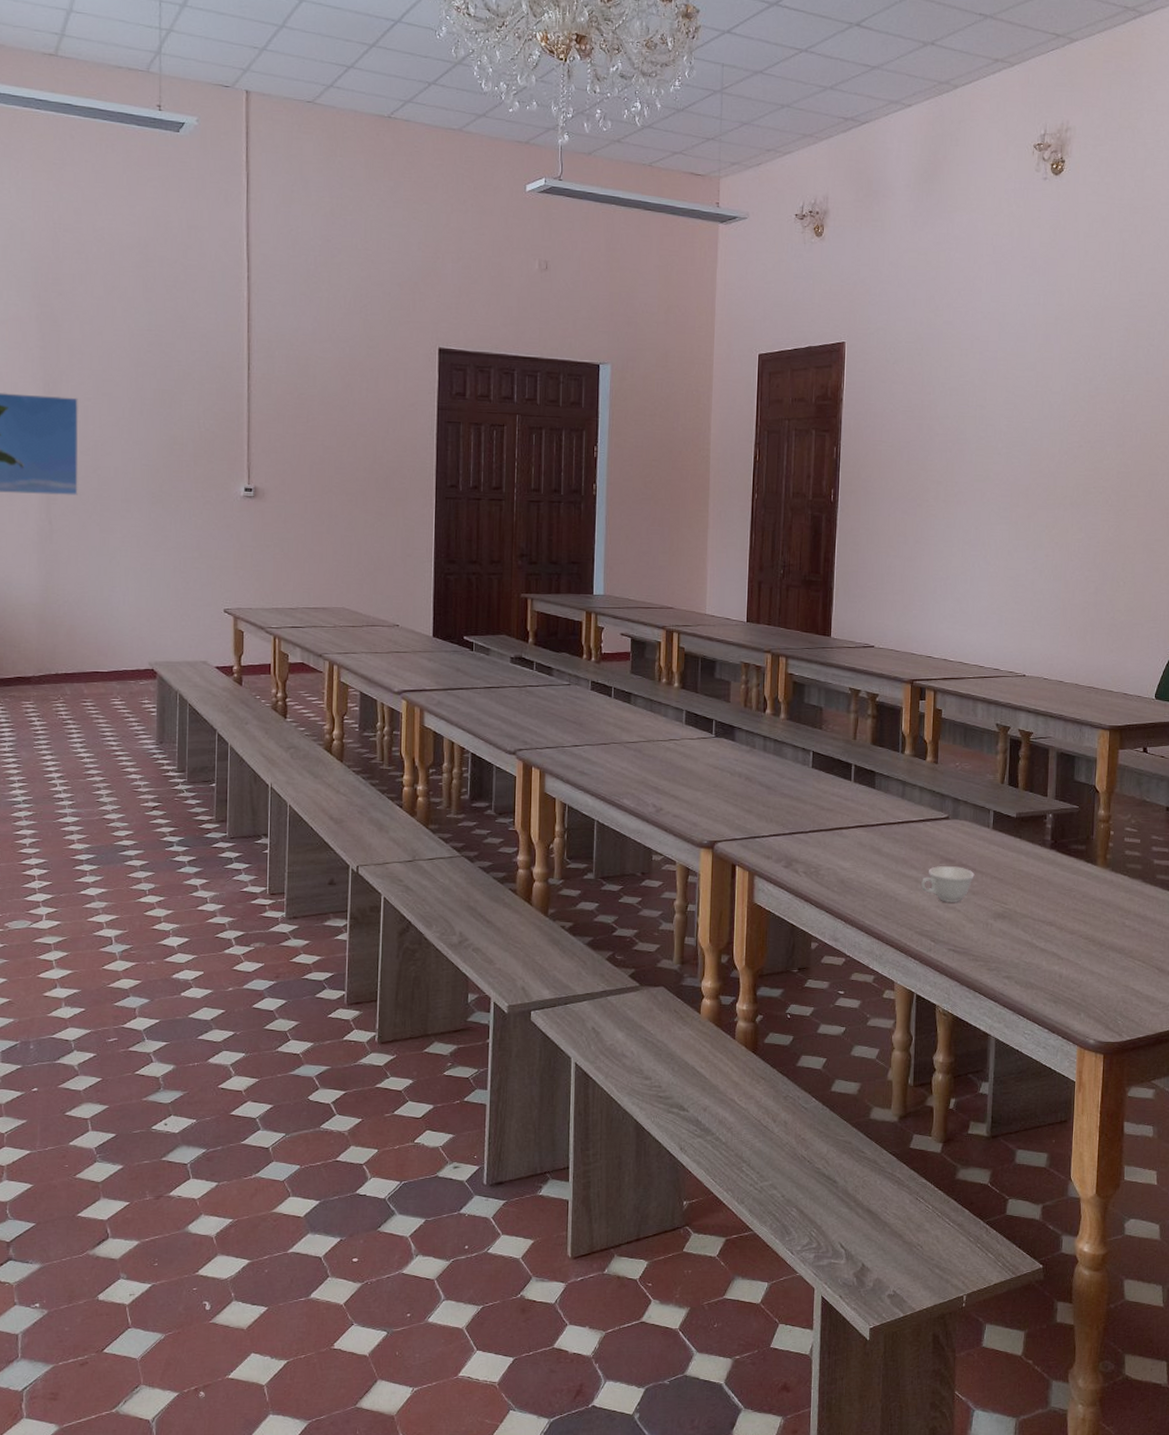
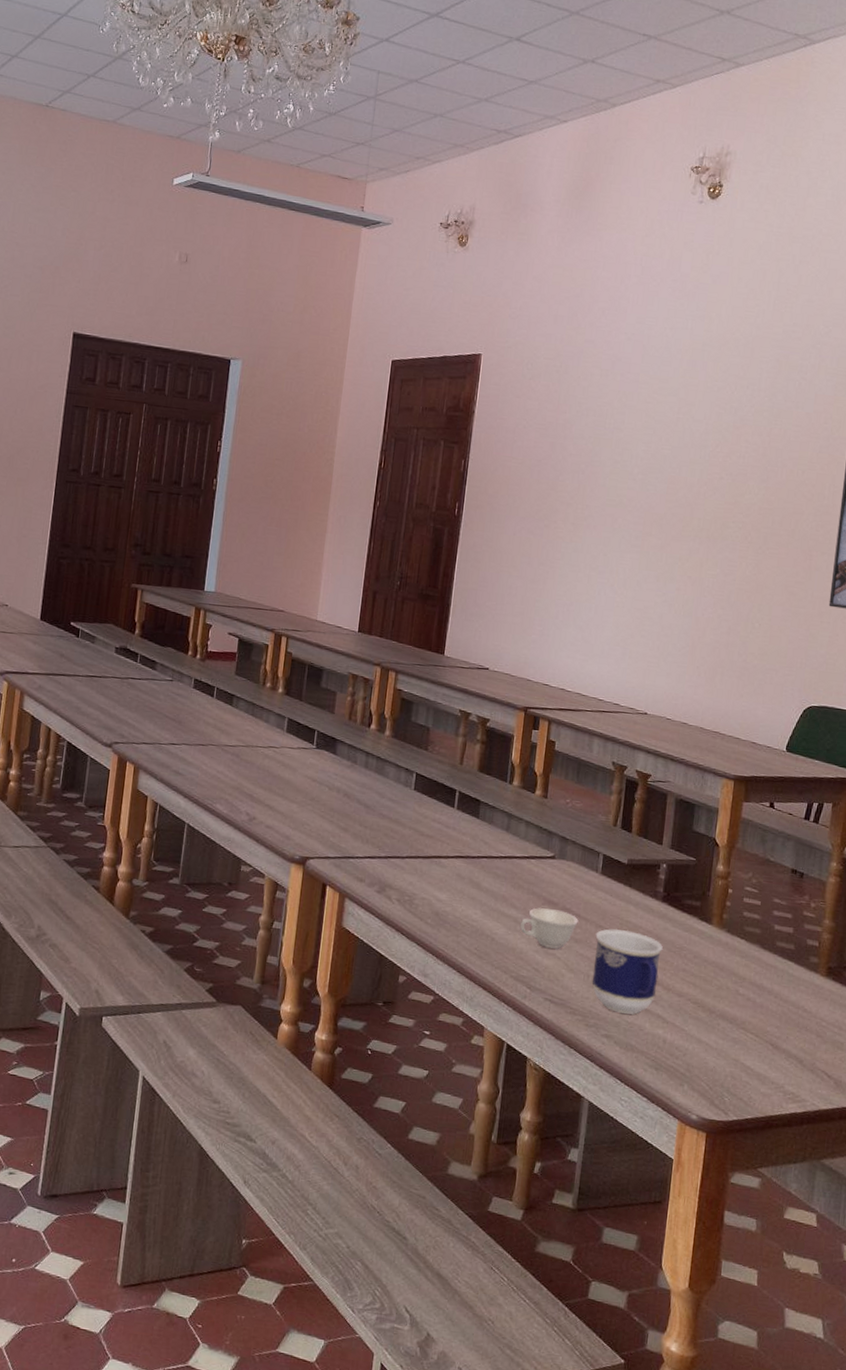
cup: none [991,878,1054,955] -> present [592,928,663,1014]

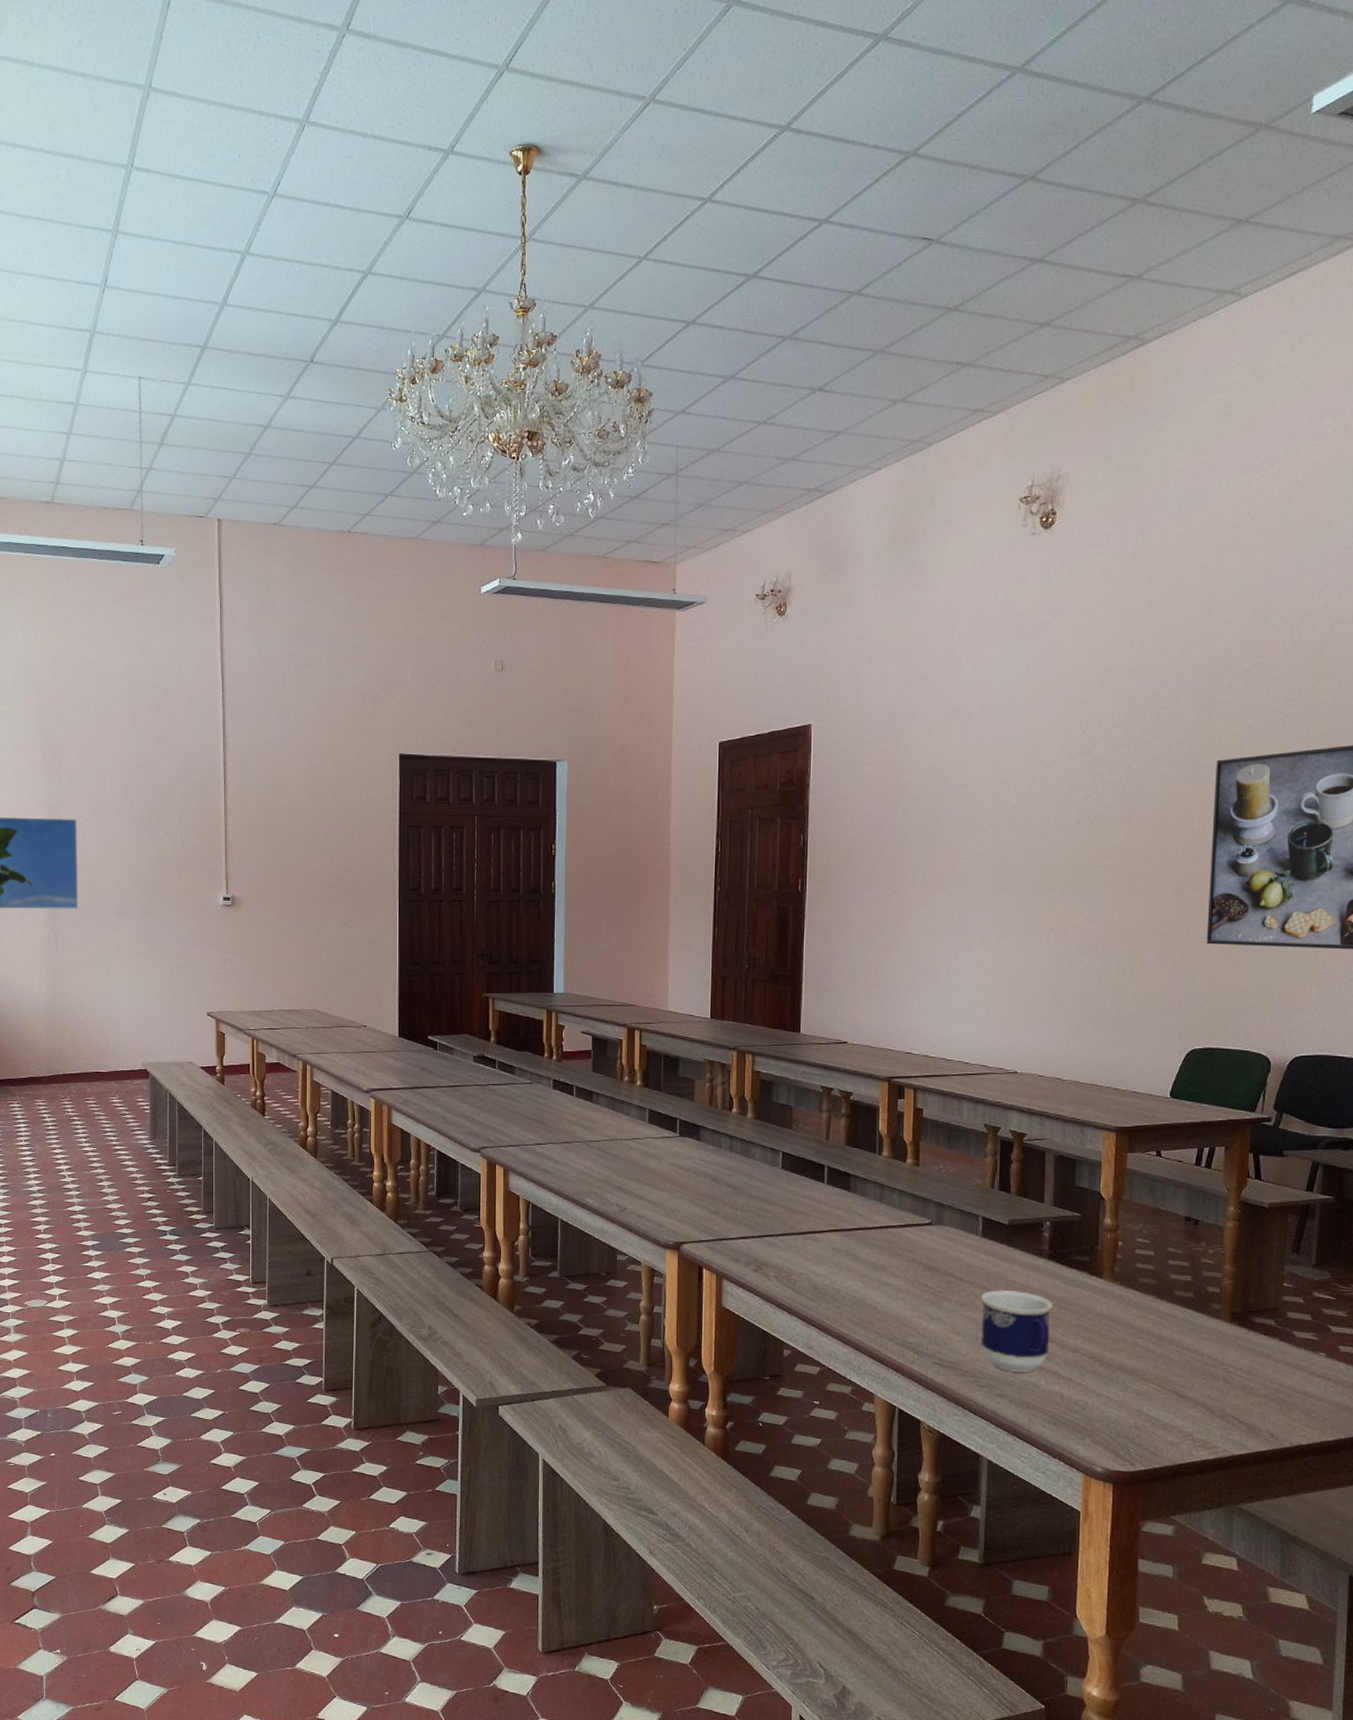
teacup: present [520,907,579,950] -> none [902,1273,962,1315]

